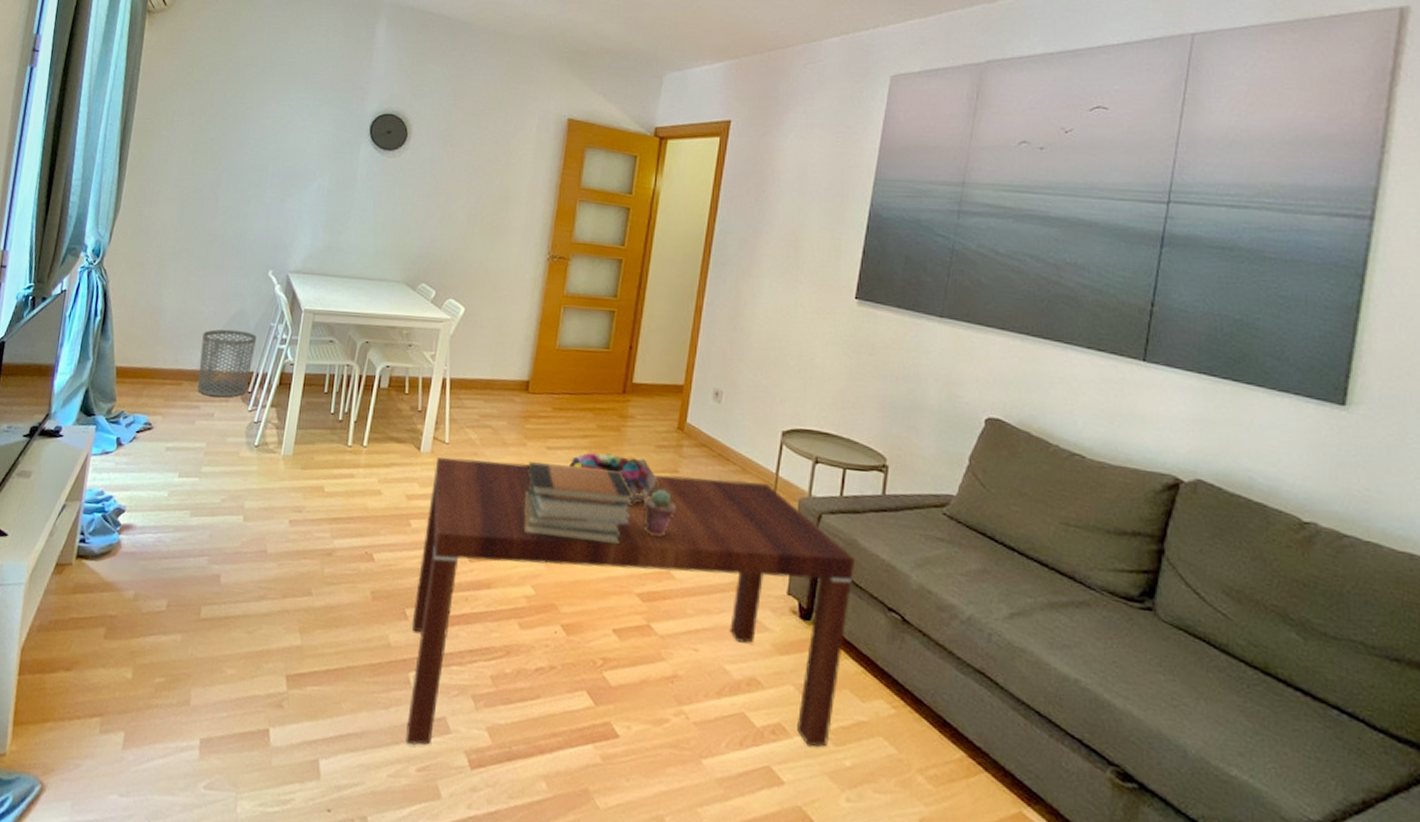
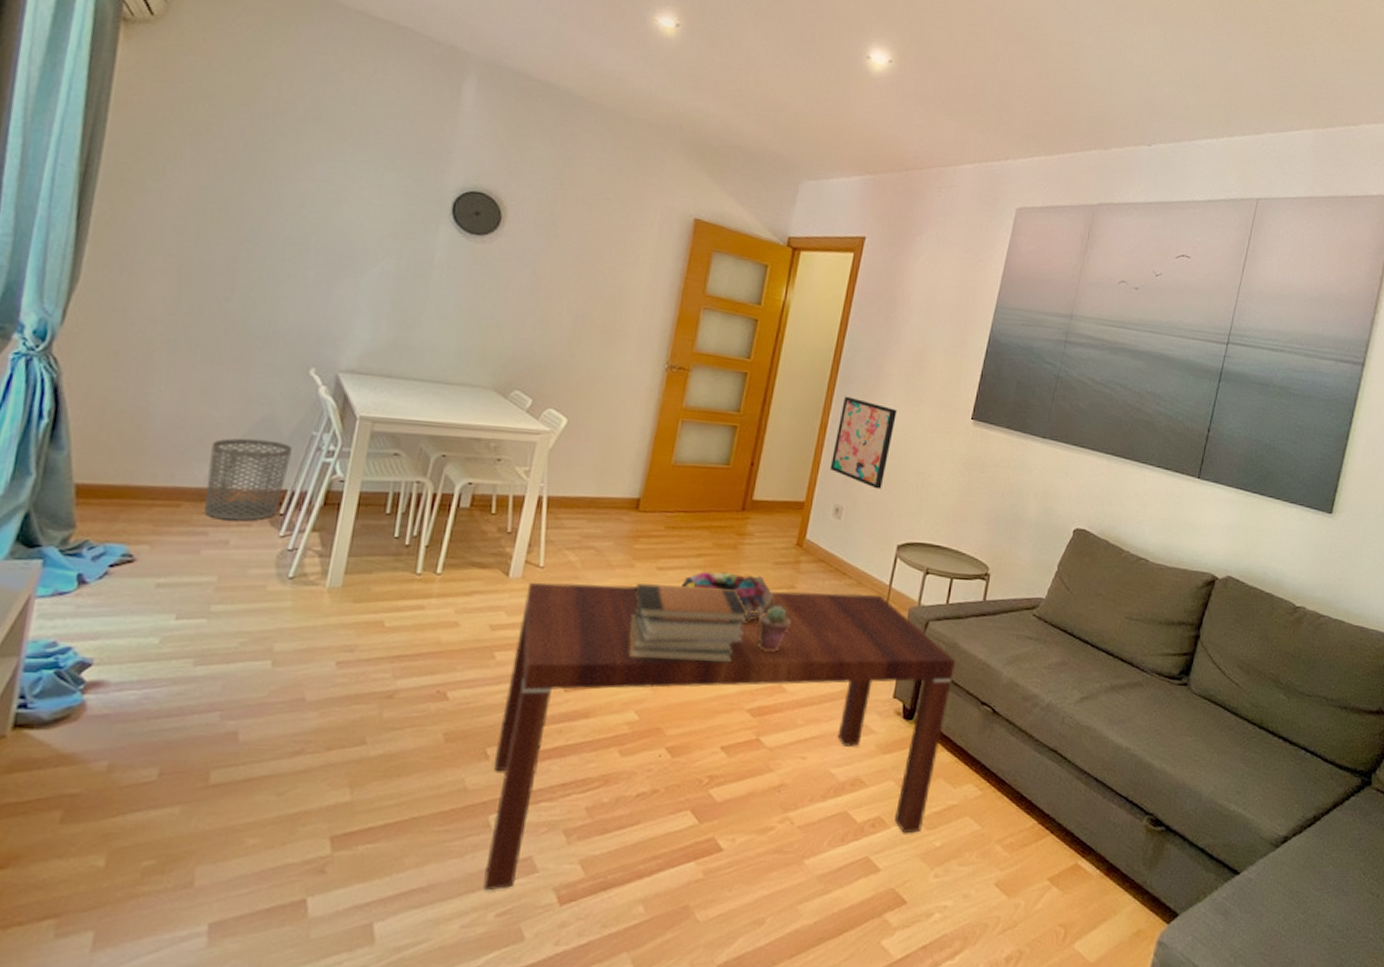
wall art: none [707,279,773,373] -> present [829,396,897,490]

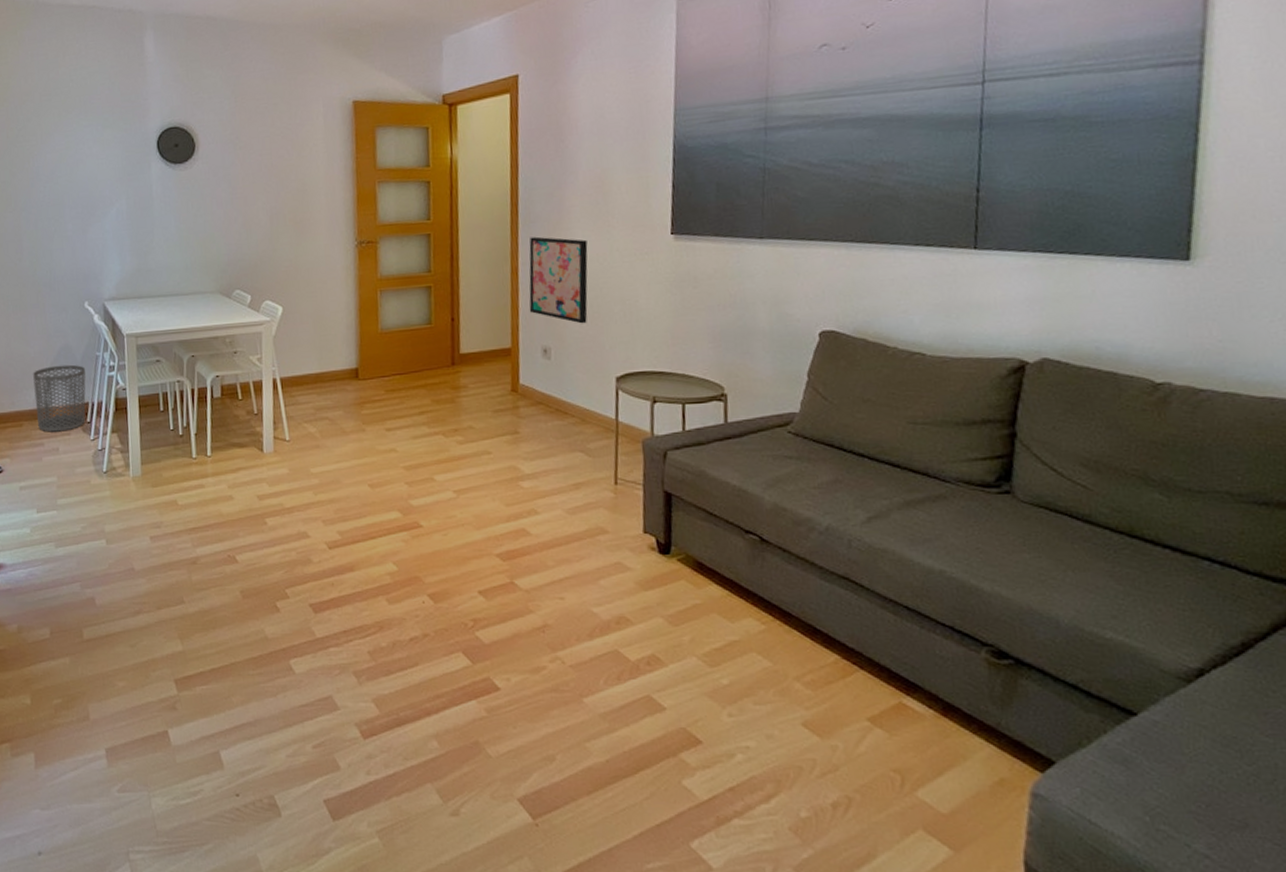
coffee table: present [483,582,955,891] -> none [280,431,707,726]
book stack: present [628,583,749,663] -> none [370,441,479,515]
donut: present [682,571,775,621] -> none [411,425,502,470]
potted succulent: present [757,605,792,653] -> none [488,451,523,499]

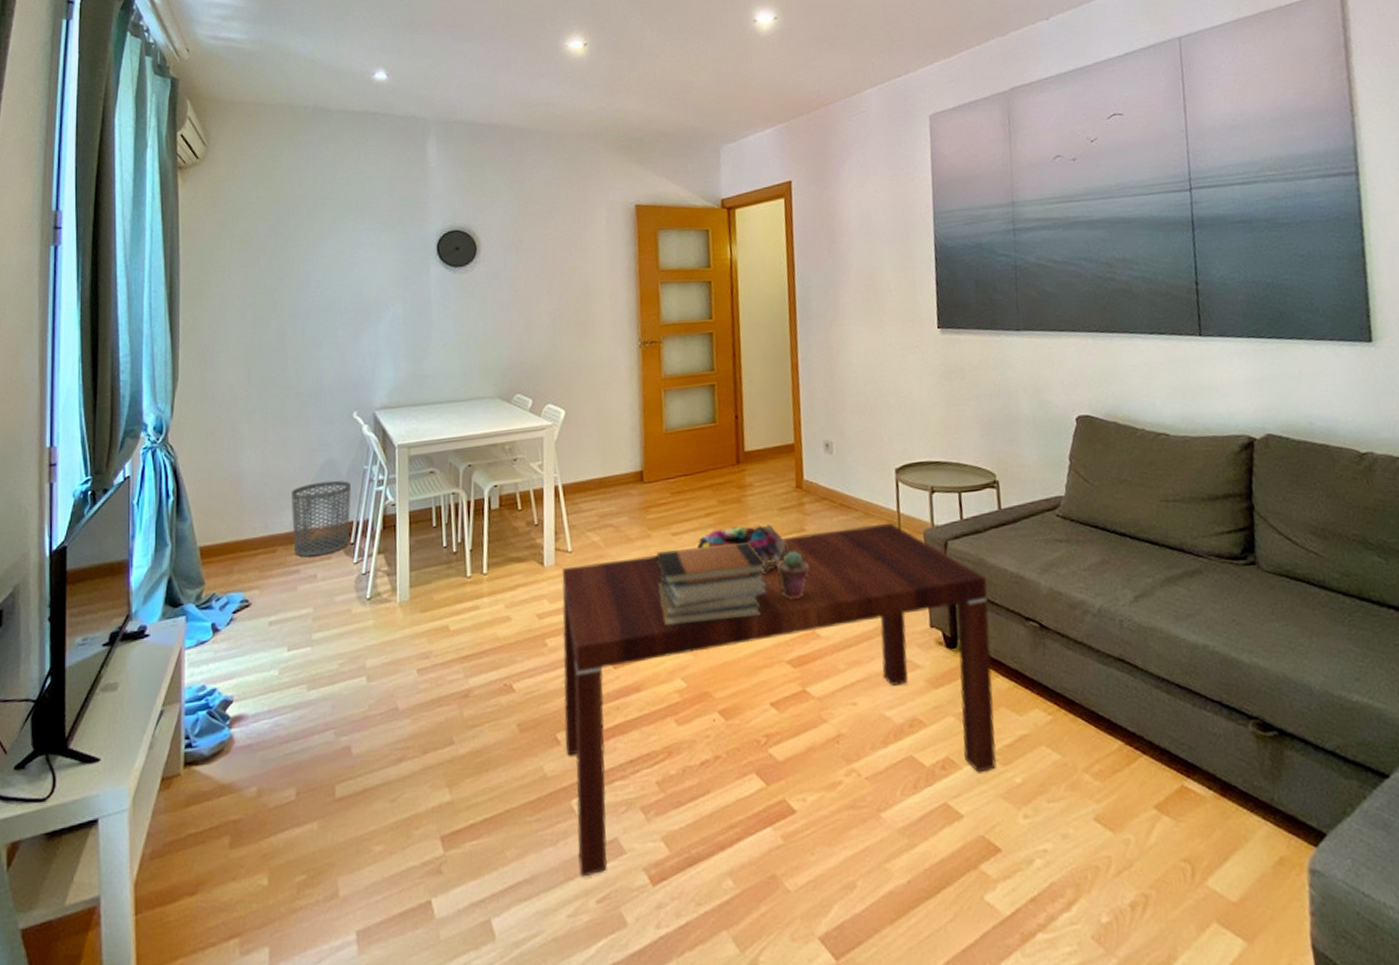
coffee table: none [280,431,707,726] -> present [562,524,997,878]
book stack: none [370,441,479,515] -> present [656,542,767,627]
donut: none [411,425,502,470] -> present [698,524,789,572]
potted succulent: none [488,451,523,499] -> present [776,550,810,600]
wall art: present [529,236,588,324] -> none [807,333,866,417]

